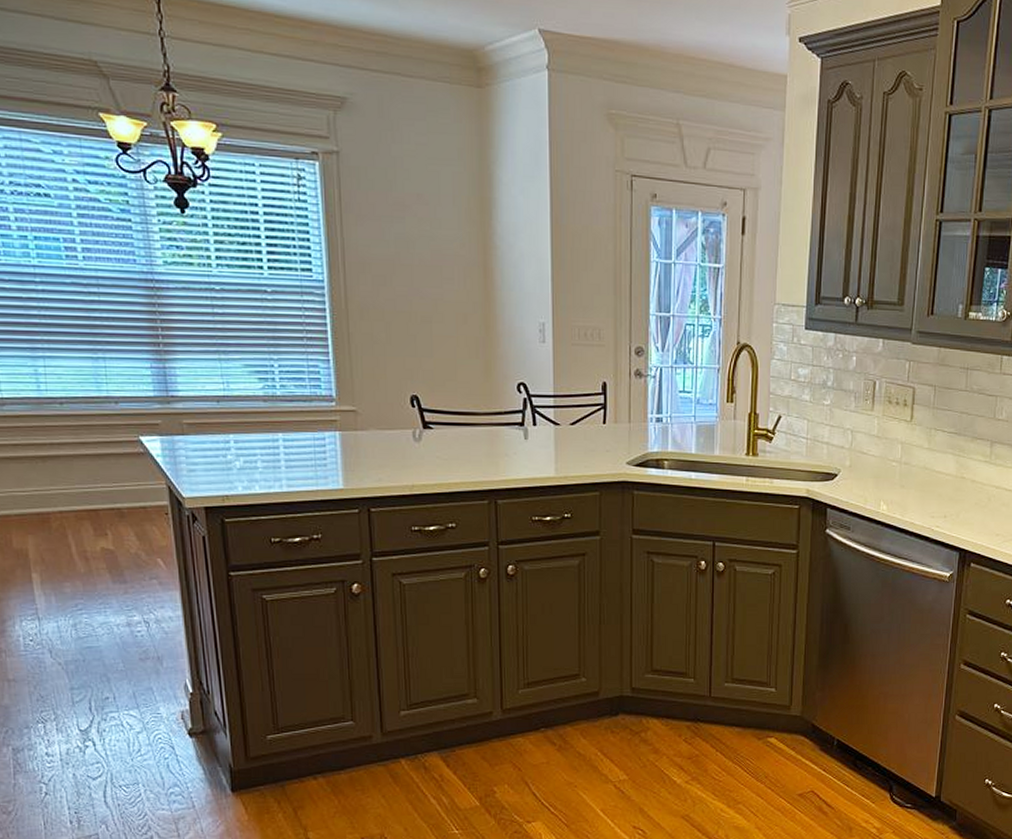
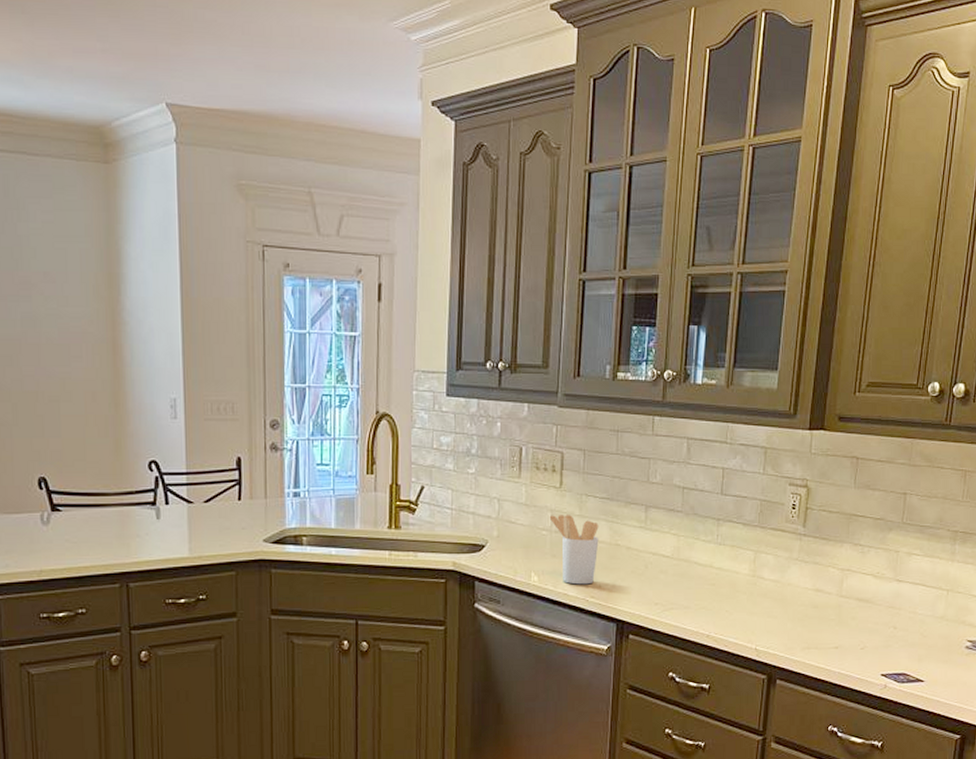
utensil holder: none [899,447,946,515] -> present [549,515,599,585]

